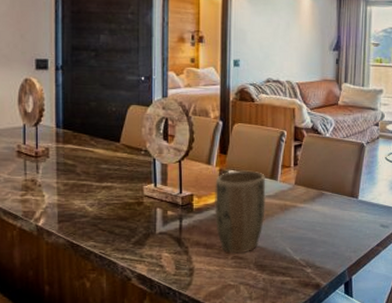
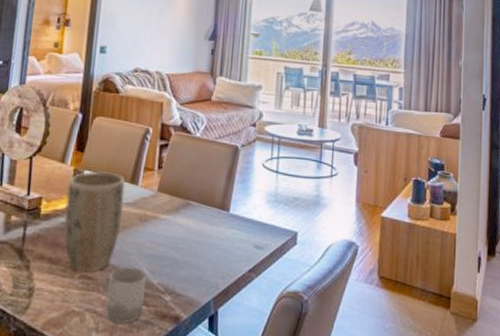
cup: none [254,247,289,292] -> present [104,267,146,323]

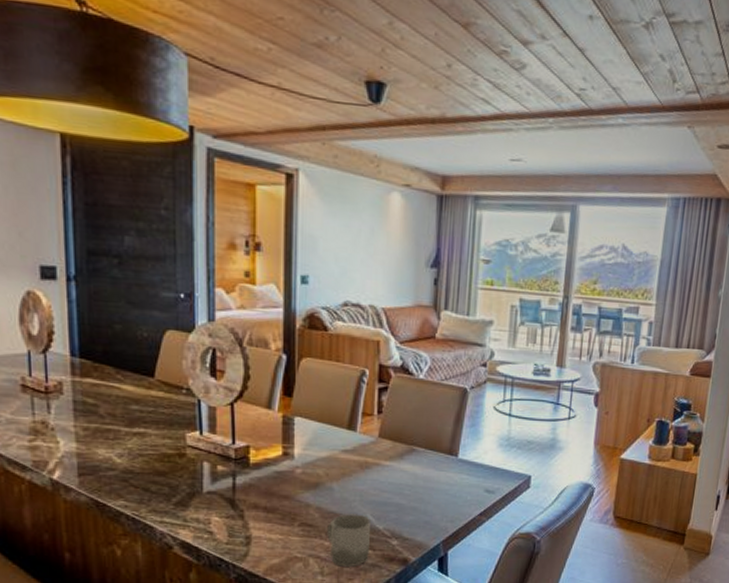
plant pot: present [64,171,125,272] -> none [277,417,342,520]

